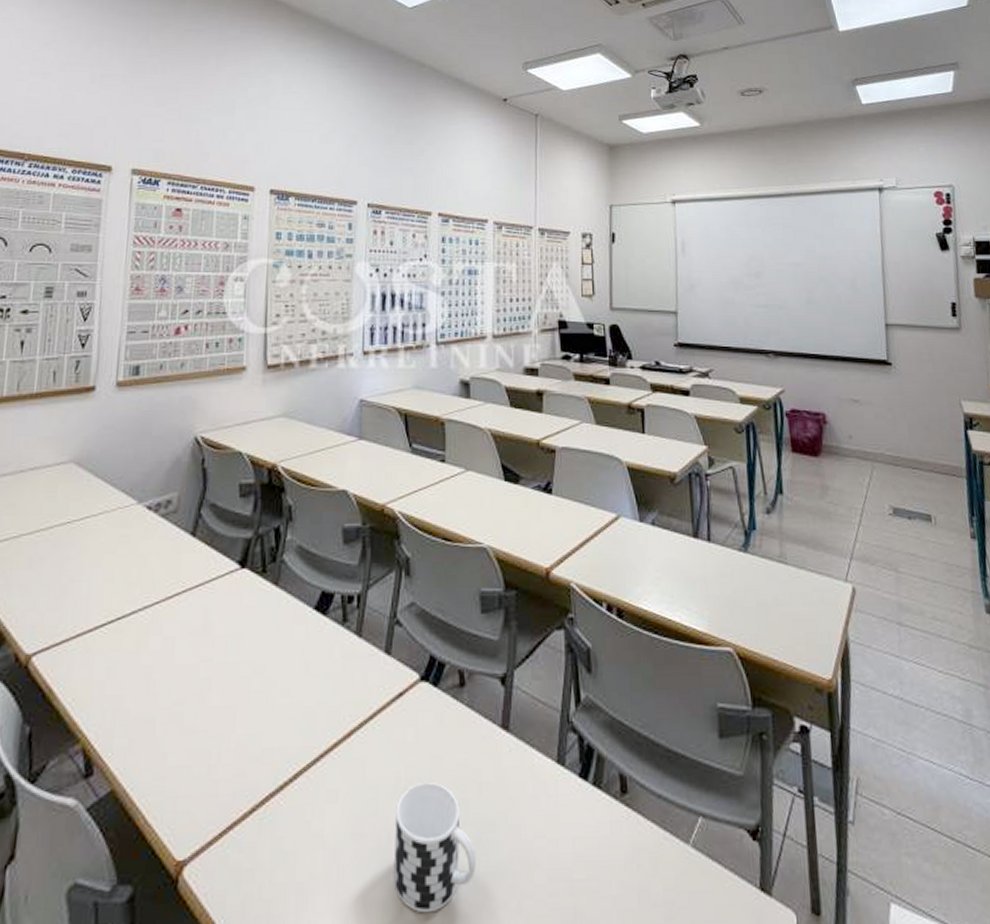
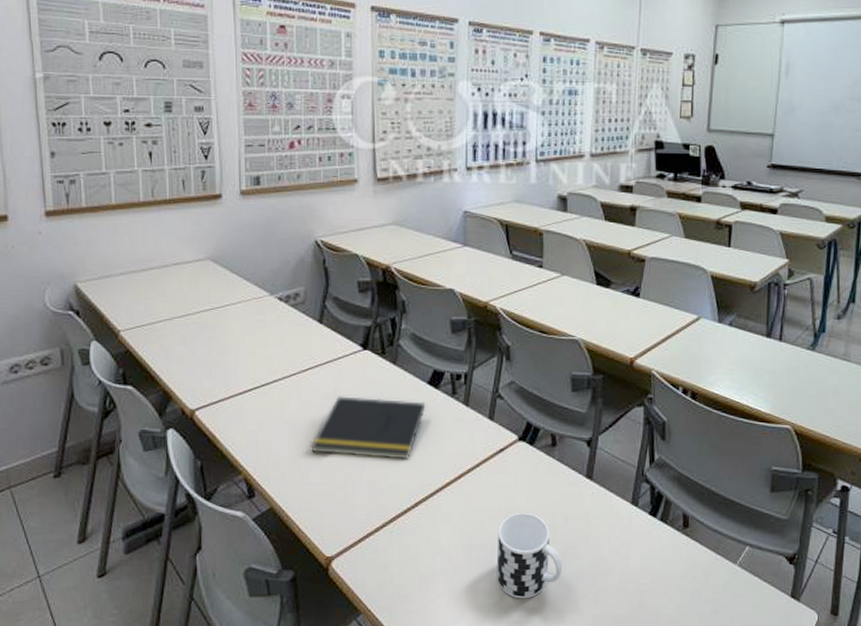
notepad: none [169,629,312,714] -> present [311,396,426,460]

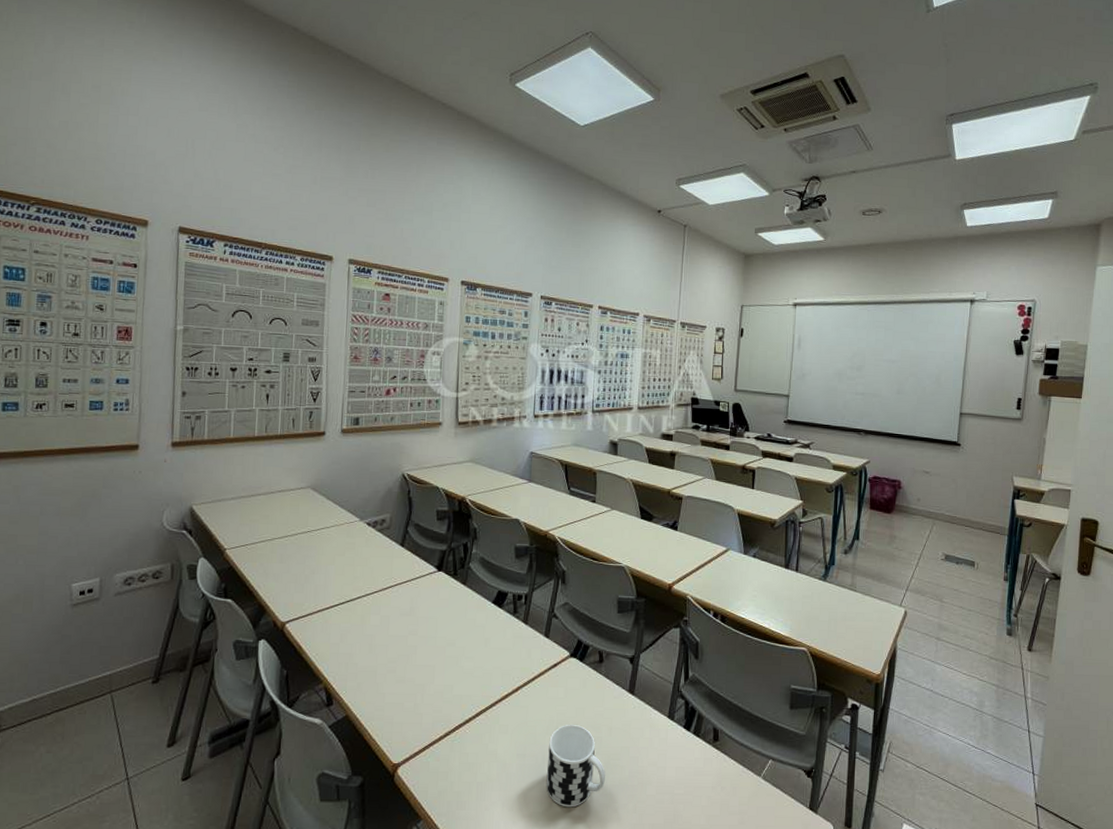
notepad: present [311,396,426,460] -> none [386,613,490,673]

